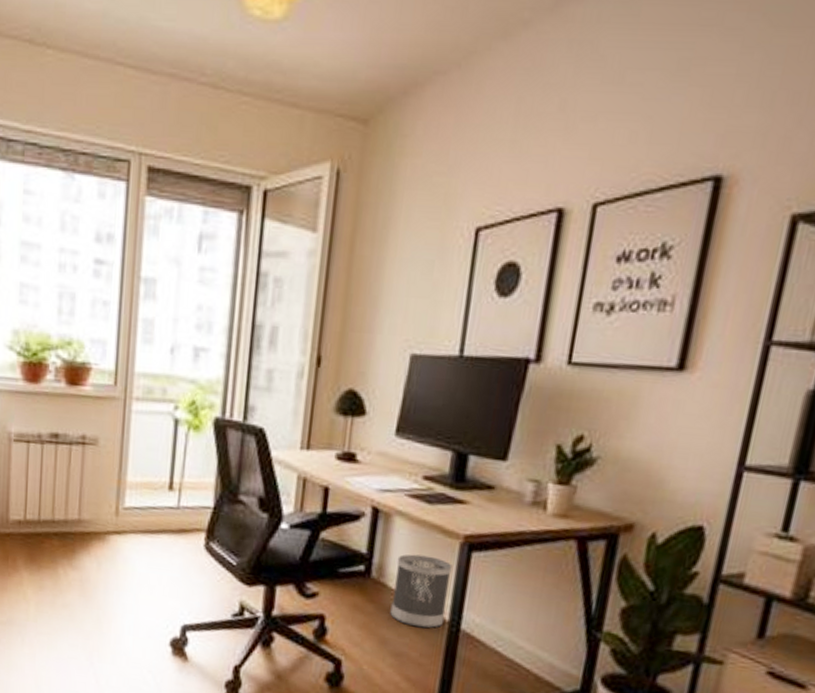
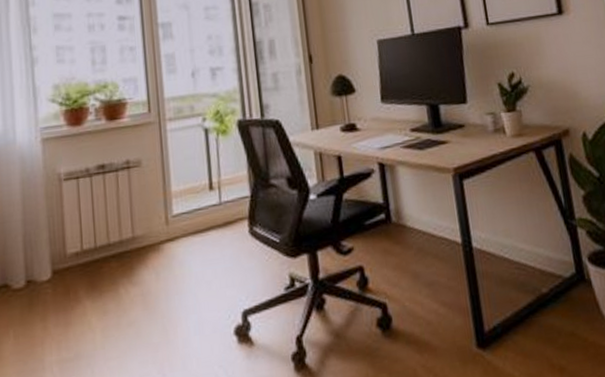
wastebasket: present [390,554,453,629] -> none [408,192,459,256]

